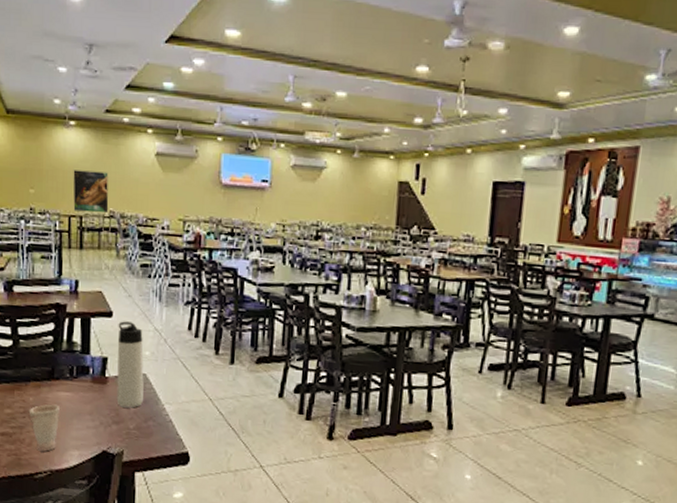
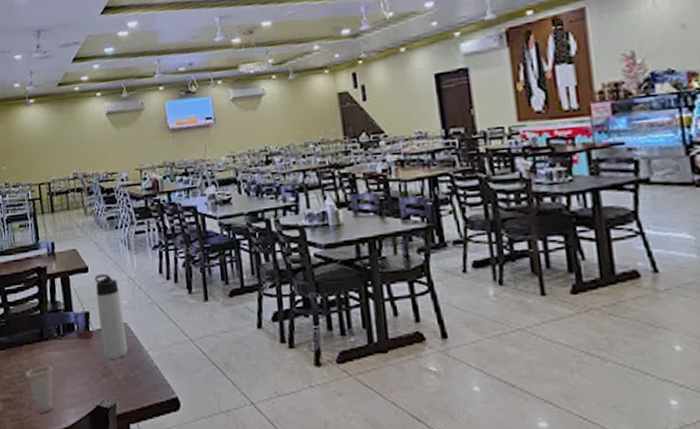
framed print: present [73,170,109,214] -> none [37,138,72,179]

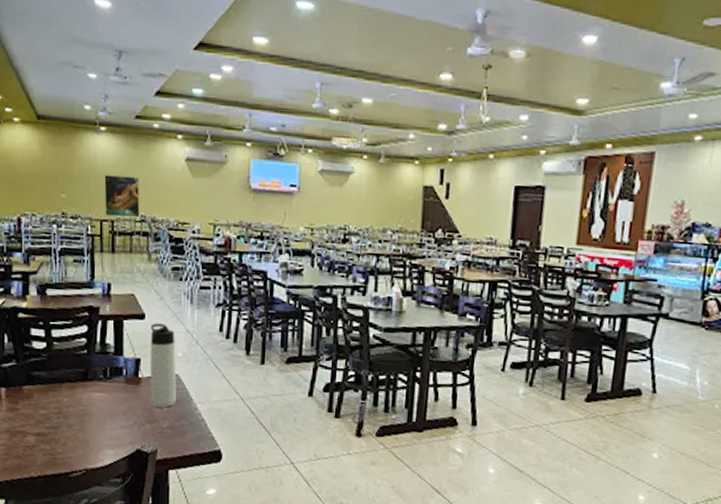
cup: present [25,365,54,413] -> none [63,404,94,451]
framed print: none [37,138,72,179] -> present [104,175,140,218]

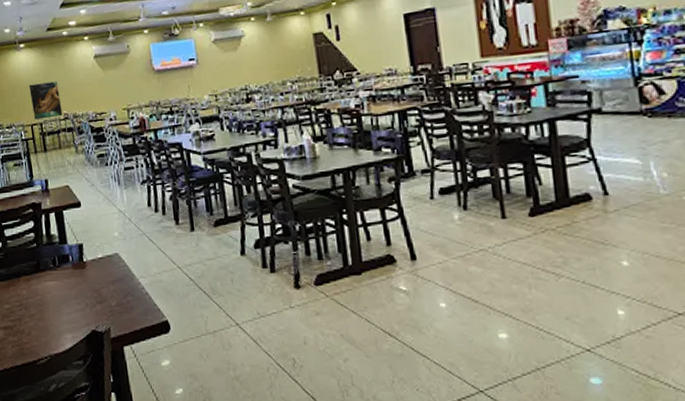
thermos bottle: present [150,323,177,408] -> none [87,208,120,287]

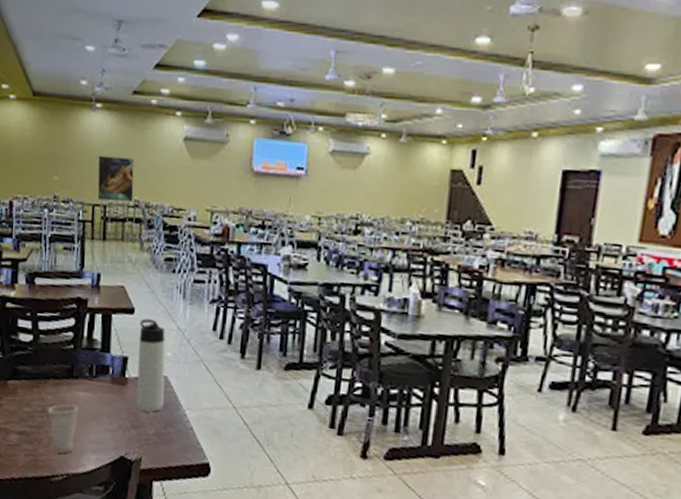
cup: none [23,294,52,339] -> present [47,404,78,454]
thermos bottle: none [87,208,120,287] -> present [136,318,166,413]

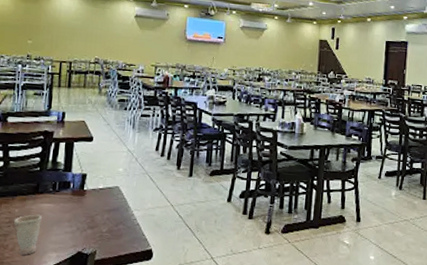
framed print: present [97,155,134,203] -> none [64,26,96,60]
thermos bottle: present [136,318,166,413] -> none [92,144,118,215]

